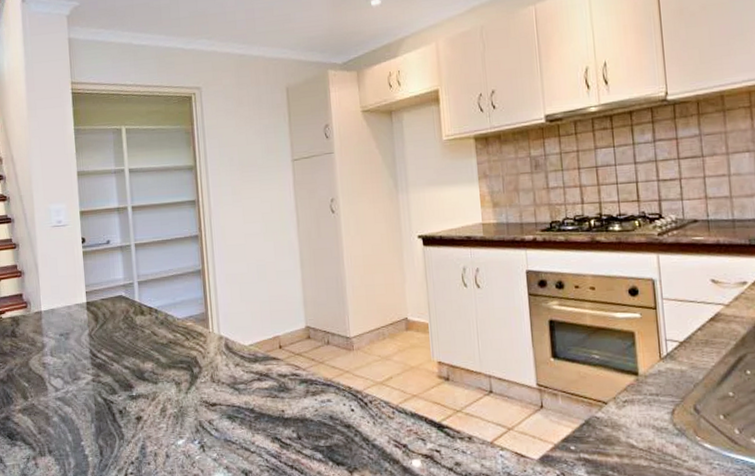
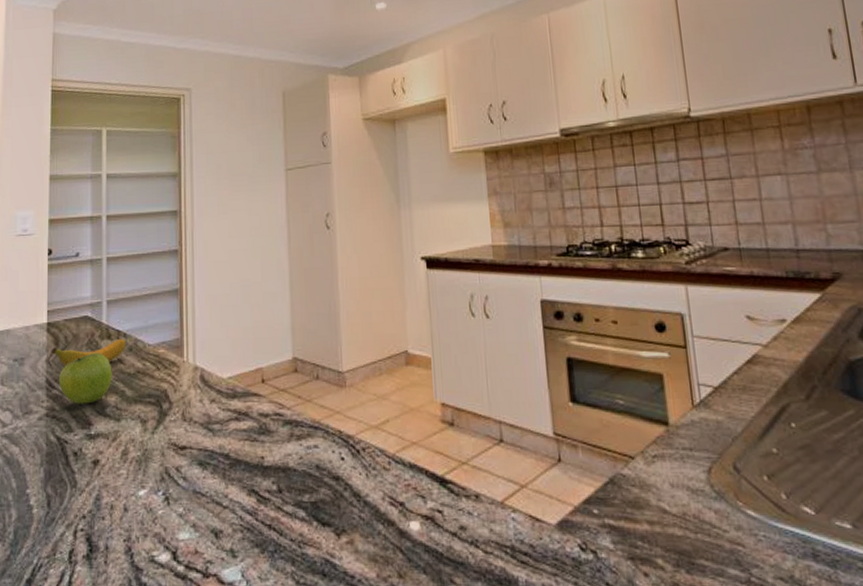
banana: none [92,314,158,339] -> present [51,339,126,366]
fruit: none [100,326,148,371] -> present [58,352,112,404]

